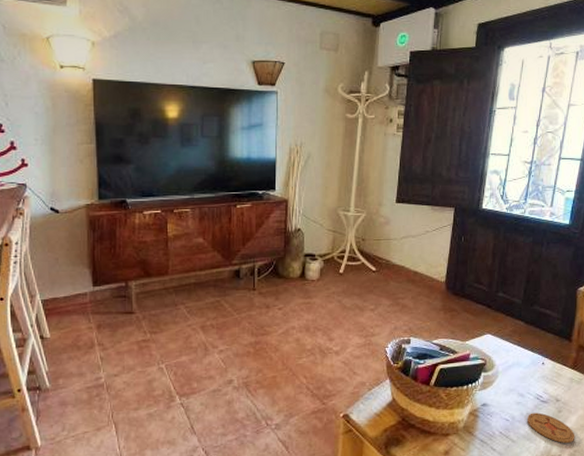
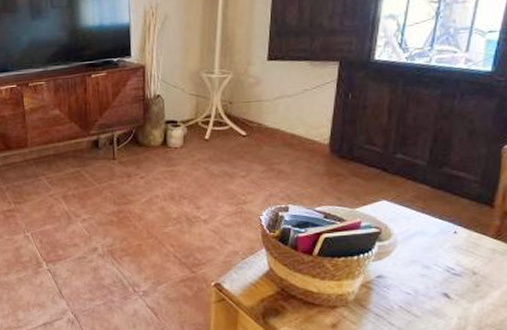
coaster: present [527,412,575,444] -> none [435,286,498,322]

